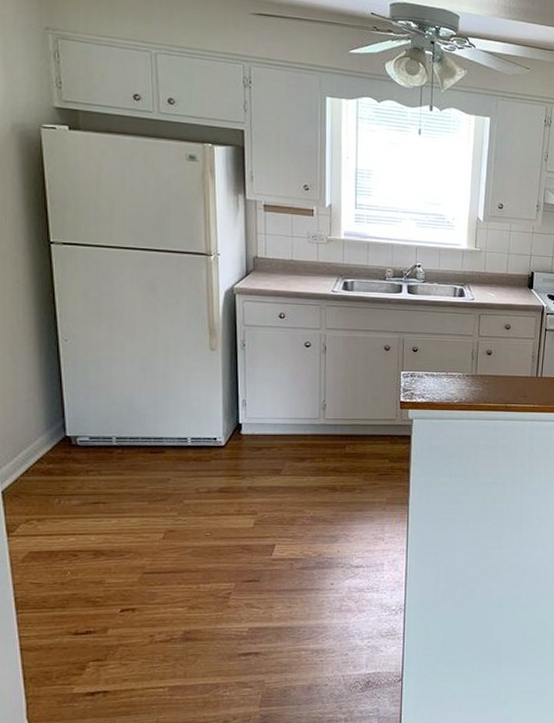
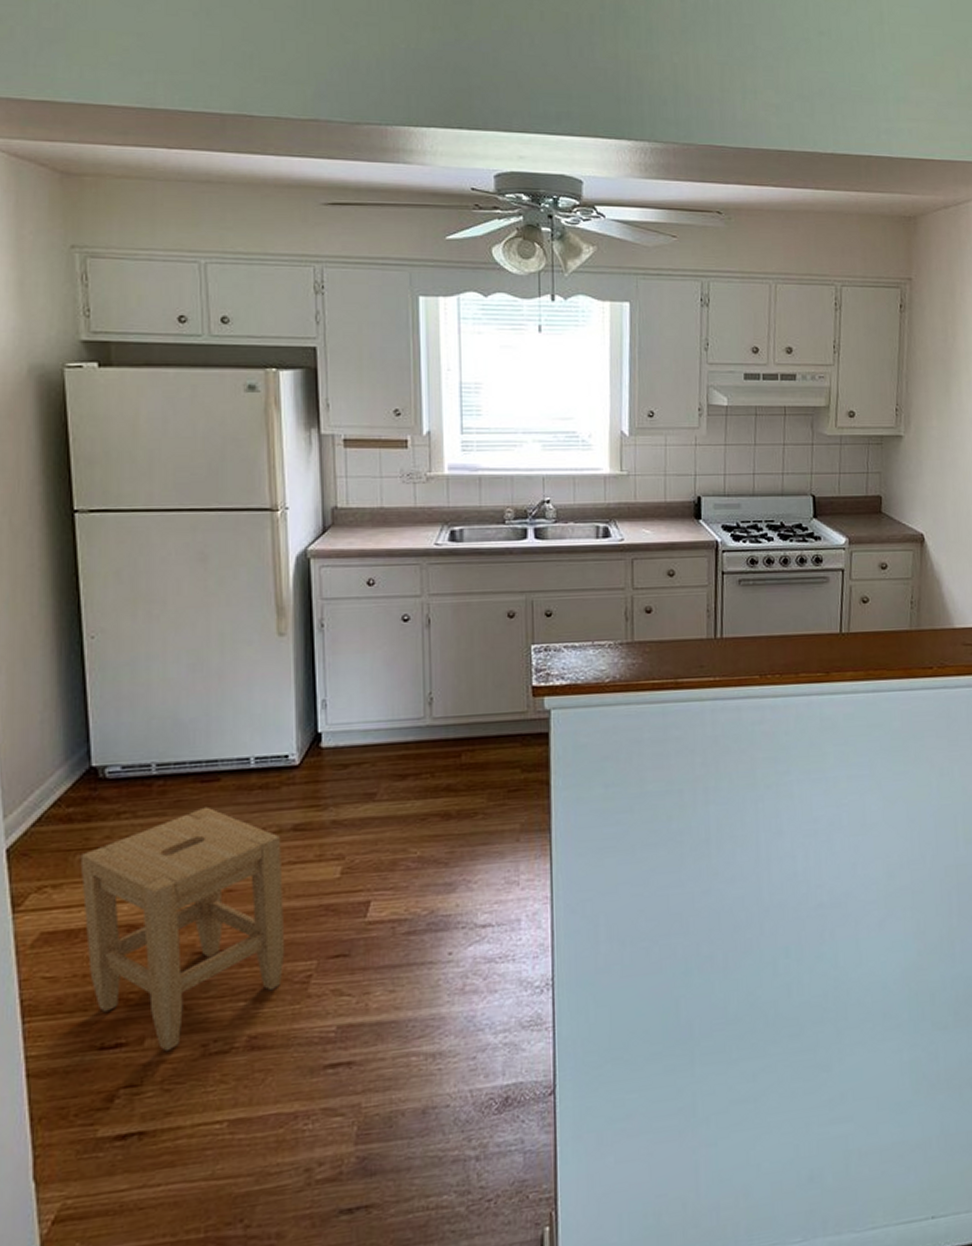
stool: none [58,471,212,639] -> present [80,806,285,1052]

